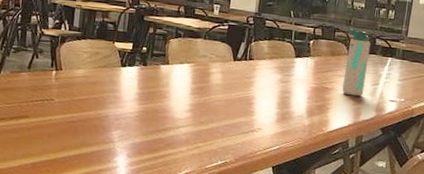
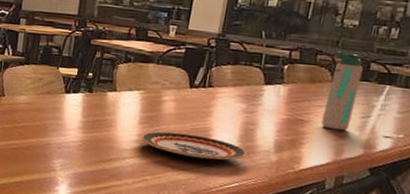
plate: none [192,101,285,126] -> present [140,131,248,160]

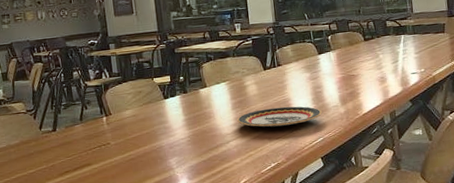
water bottle: present [321,50,363,131] -> none [359,17,387,77]

